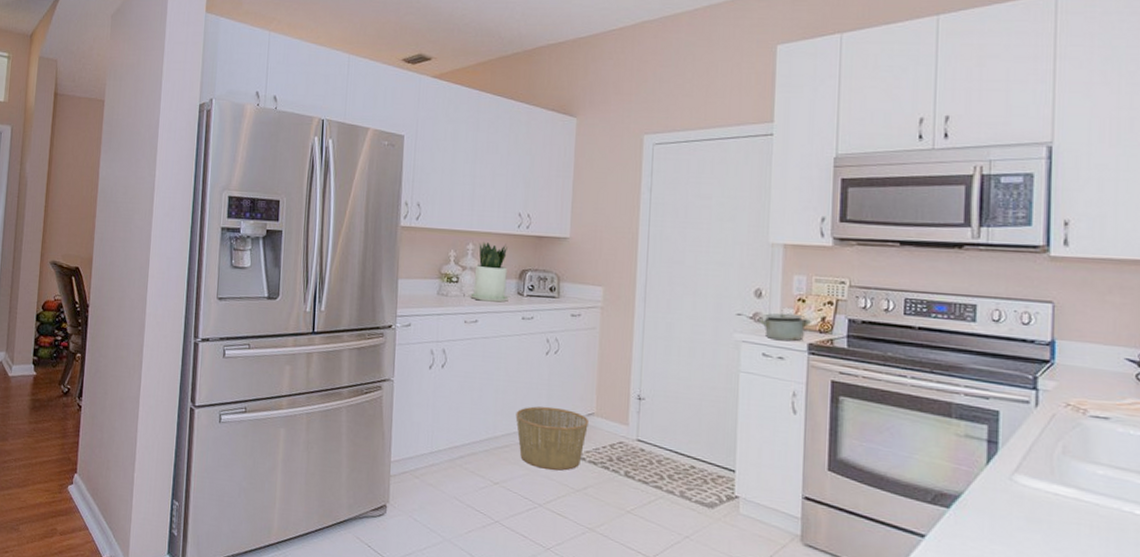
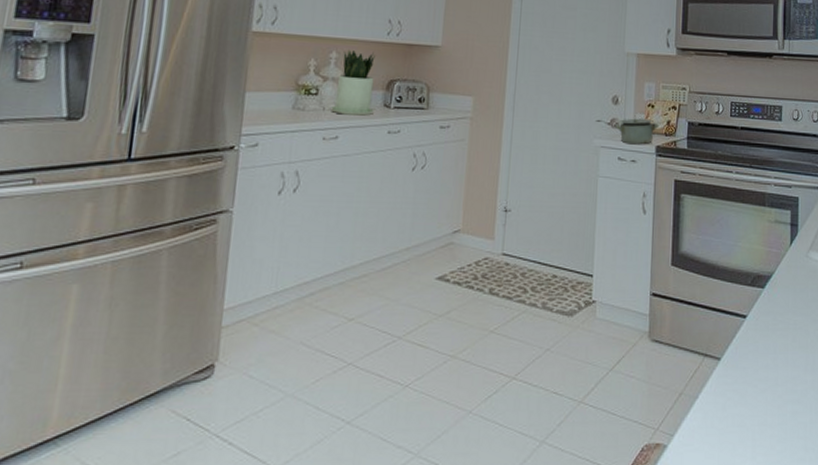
basket: present [515,406,588,471] -> none [376,227,454,296]

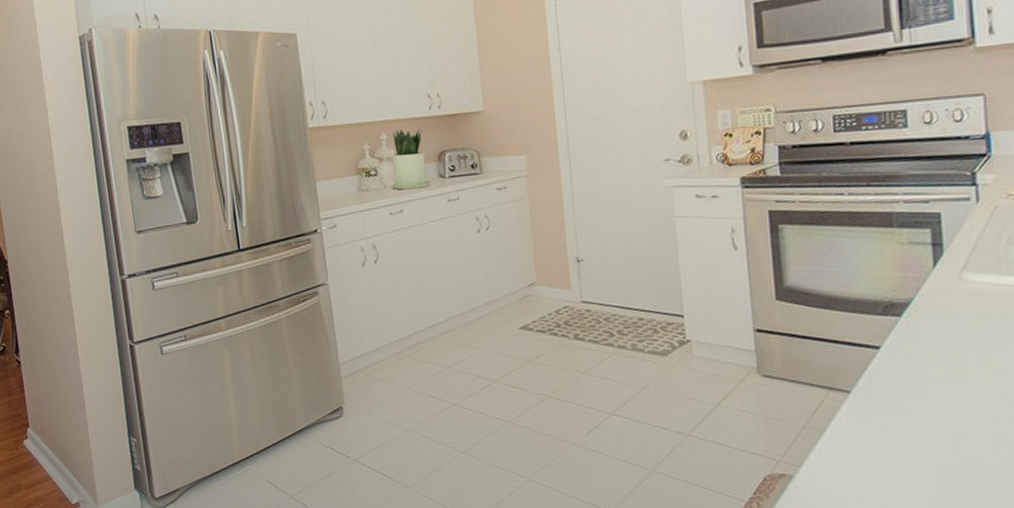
saucepan: present [614,118,658,145] -> none [686,149,741,180]

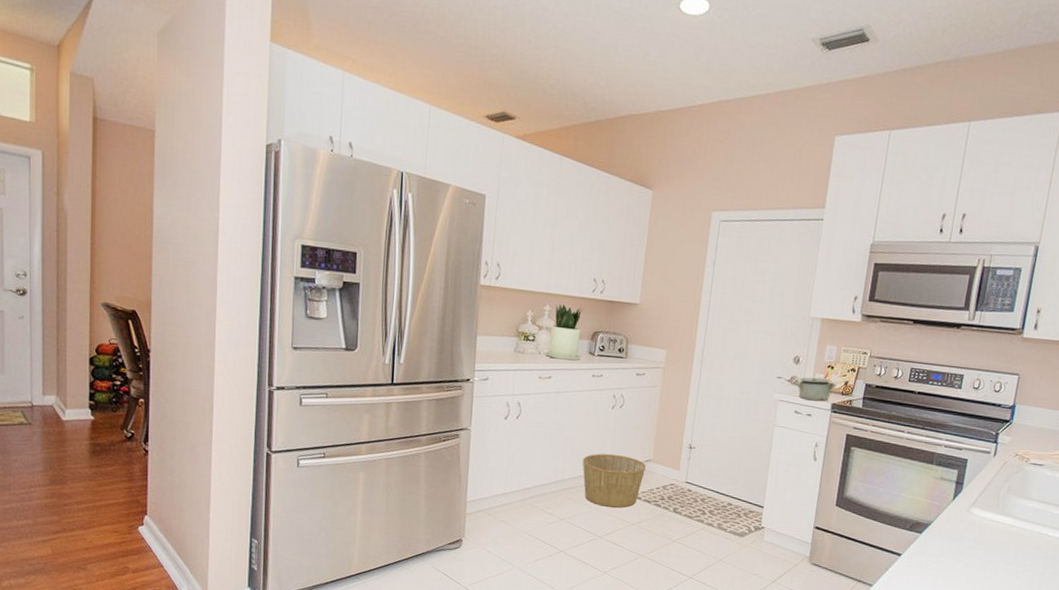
basket: none [456,283,531,346] -> present [582,453,646,508]
saucepan: none [686,149,741,180] -> present [793,377,836,402]

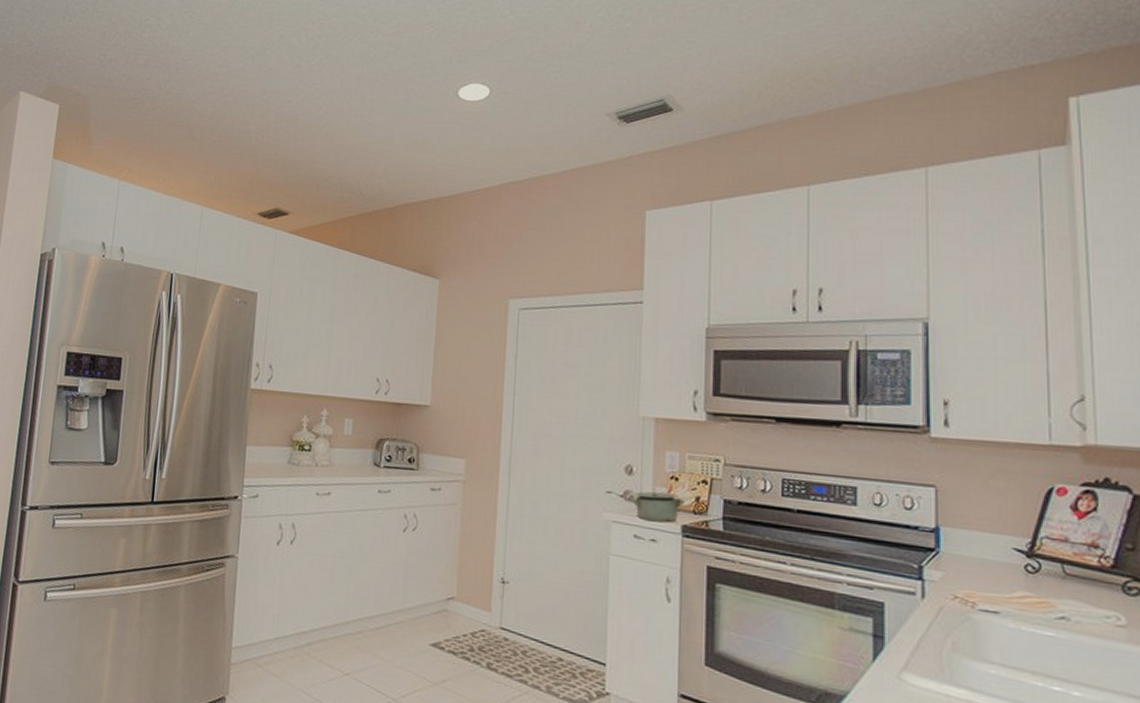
planter: present [545,304,582,361] -> none [323,408,364,474]
basket: present [582,453,646,508] -> none [369,588,448,661]

